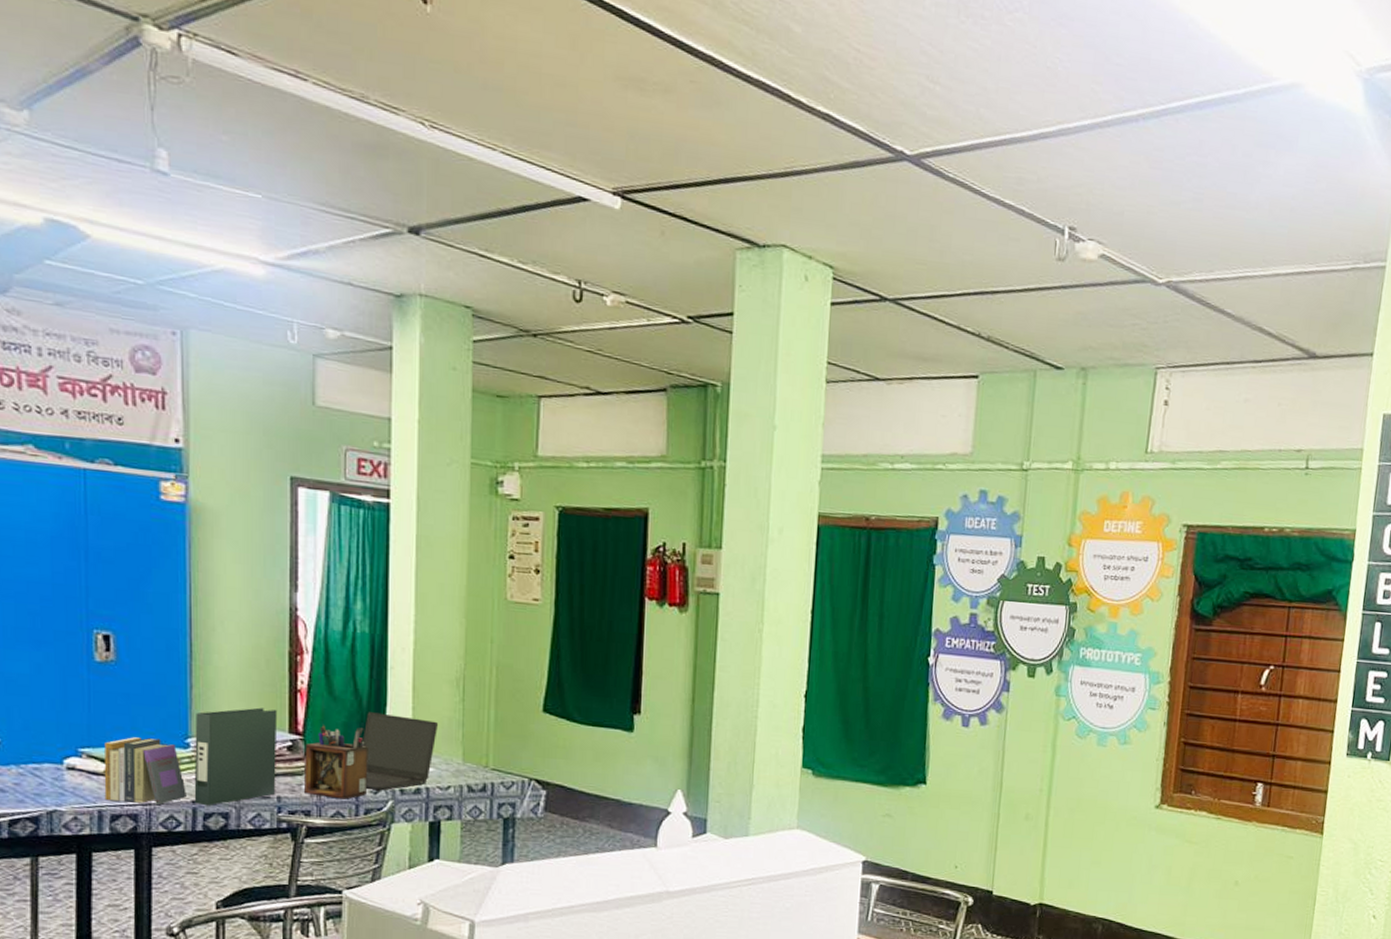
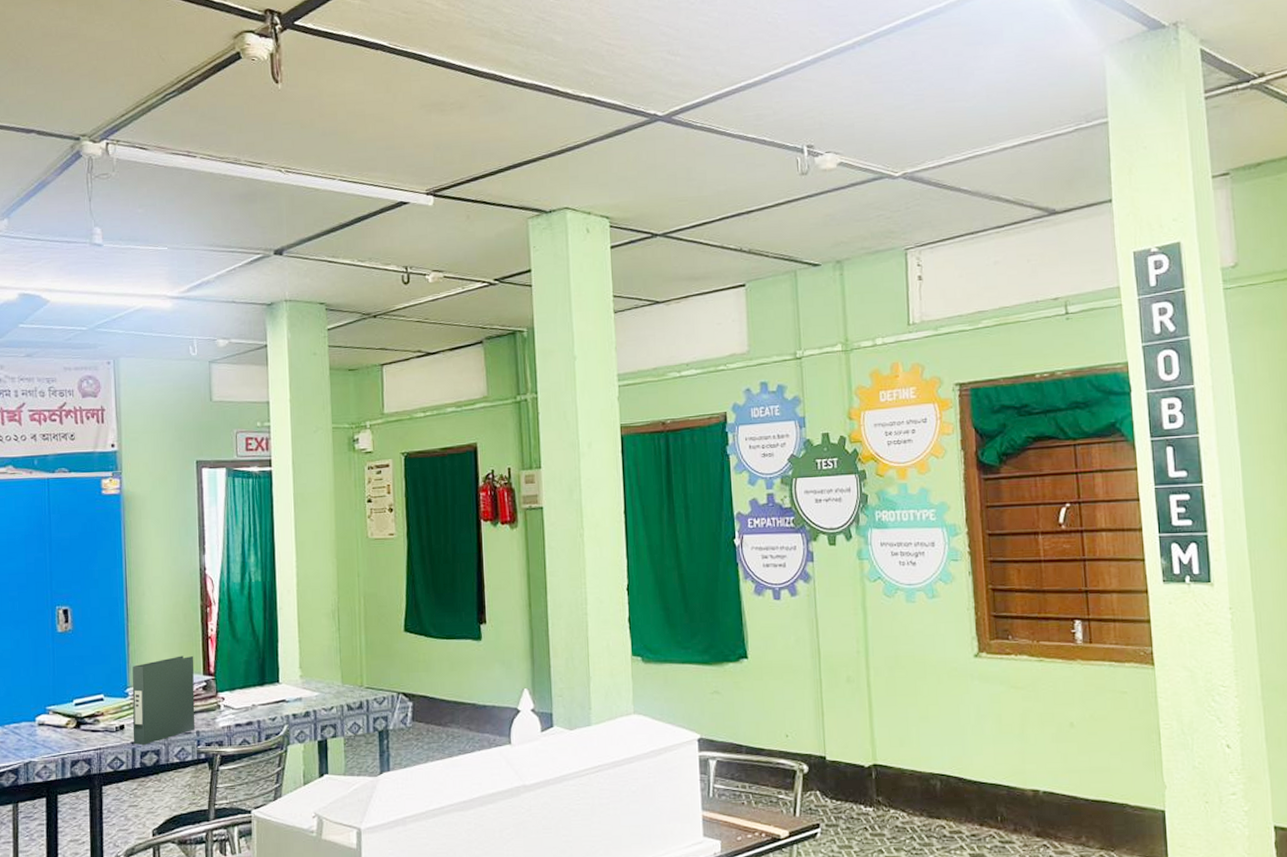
books: present [104,737,186,805] -> none [65,692,127,749]
desk organizer: present [303,725,368,800] -> none [216,663,267,728]
laptop: present [362,712,438,791] -> none [261,648,320,718]

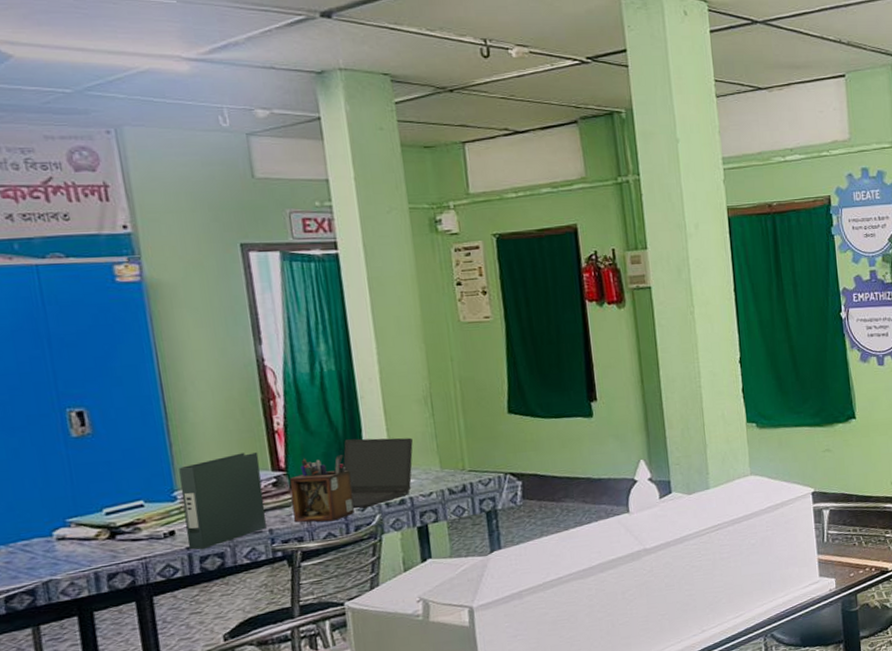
desk organizer: none [216,663,267,728] -> present [289,455,354,523]
laptop: none [261,648,320,718] -> present [343,438,413,509]

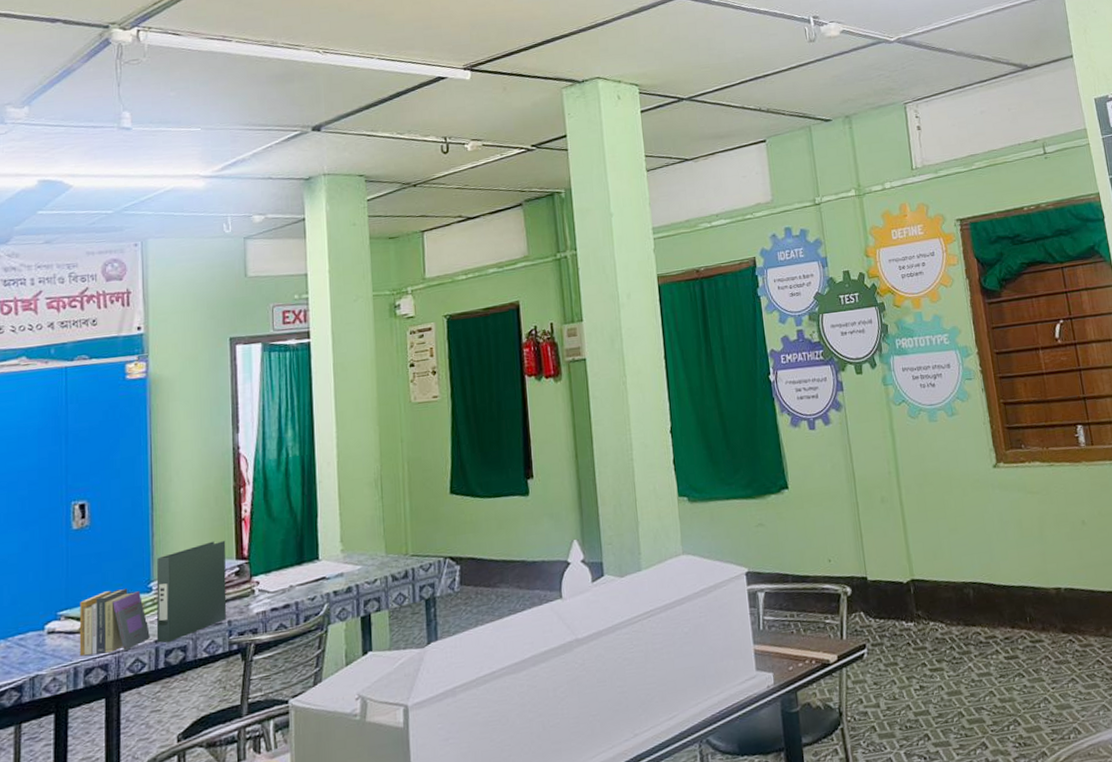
books: none [92,497,180,562] -> present [79,589,150,657]
desk organizer: present [289,455,354,523] -> none [250,541,306,614]
laptop: present [343,438,413,509] -> none [299,522,362,598]

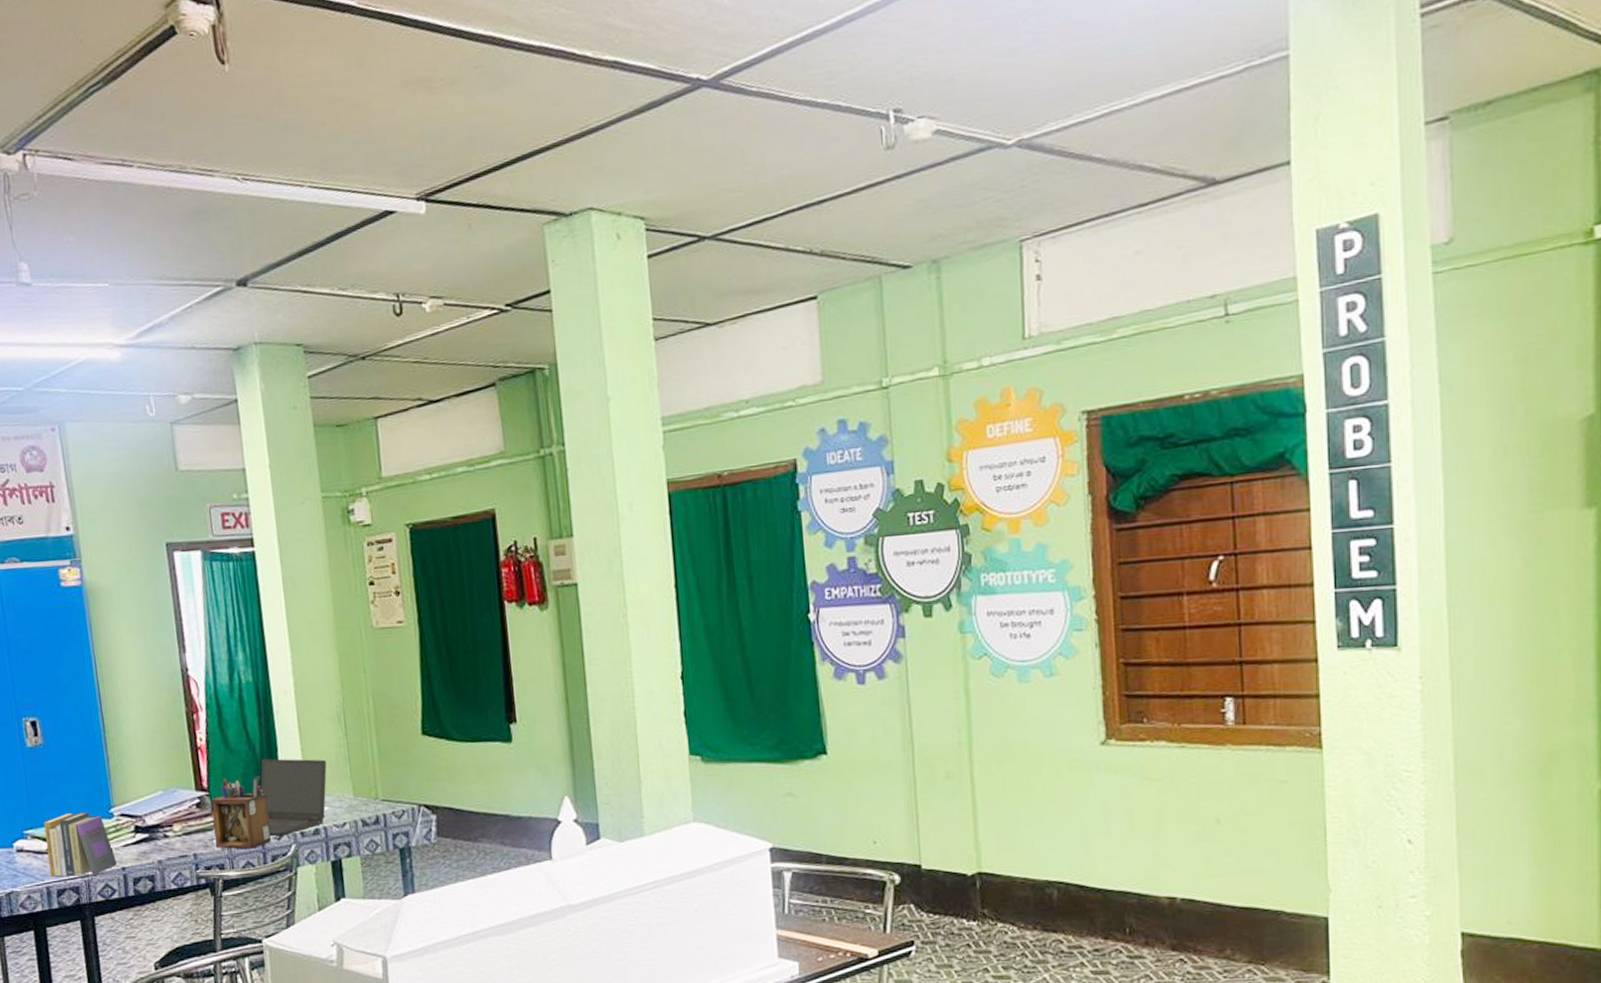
binder: present [156,541,227,643] -> none [115,769,191,871]
desk organizer: none [250,541,306,614] -> present [211,776,271,849]
laptop: none [299,522,362,598] -> present [260,758,327,837]

